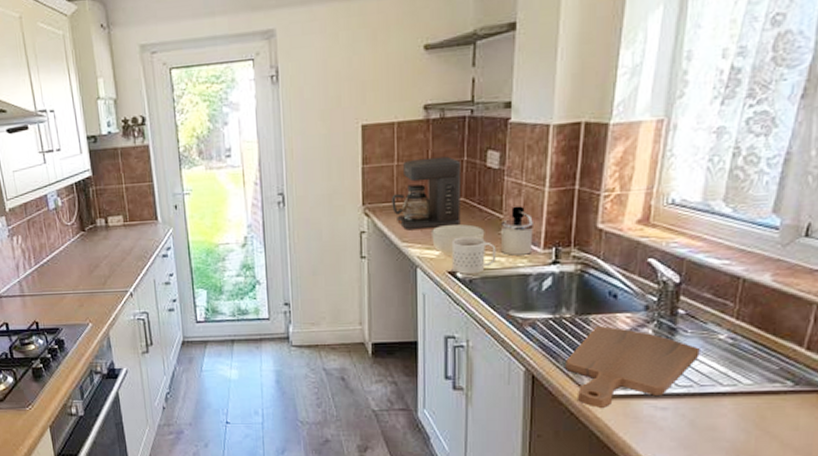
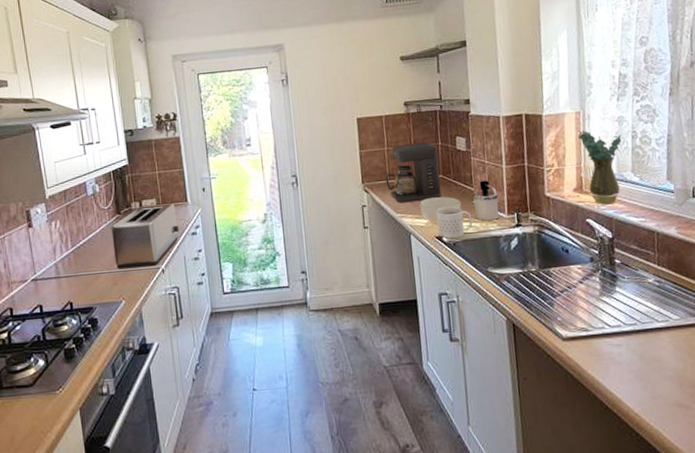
toaster: none [74,221,149,290] -> present [110,203,179,269]
cutting board: present [565,326,700,408] -> none [537,277,637,349]
vase: none [655,144,718,242] -> present [577,130,622,205]

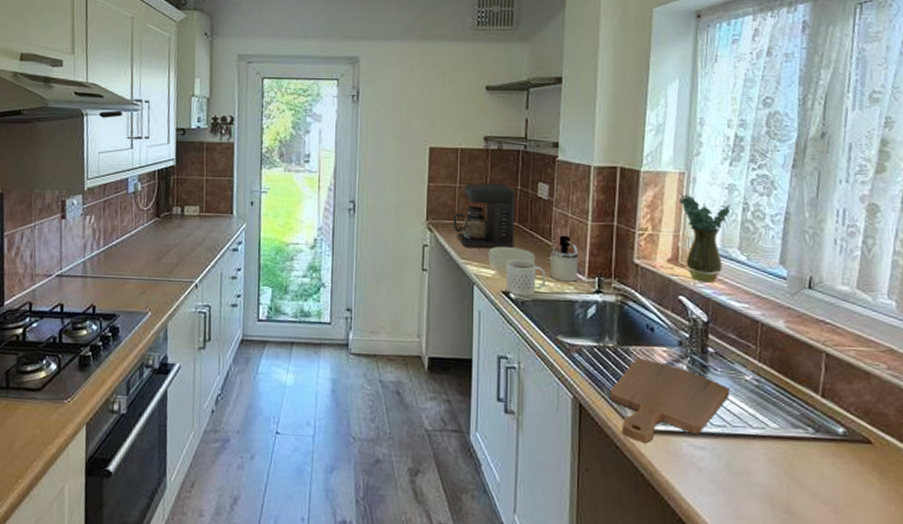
toaster: present [110,203,179,269] -> none [146,212,220,278]
cutting board: none [537,277,637,349] -> present [610,358,730,443]

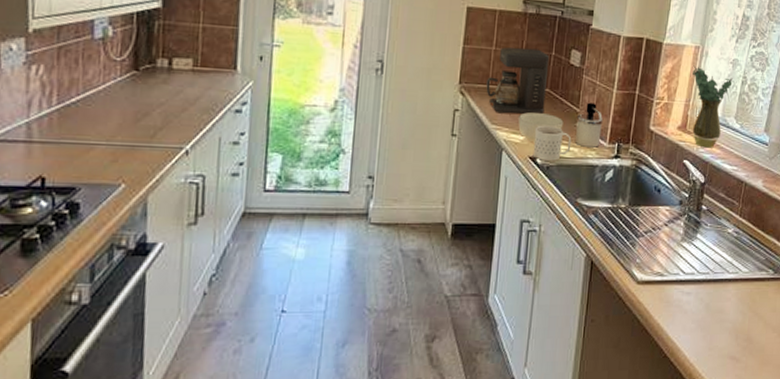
cutting board: present [610,358,730,443] -> none [618,217,715,293]

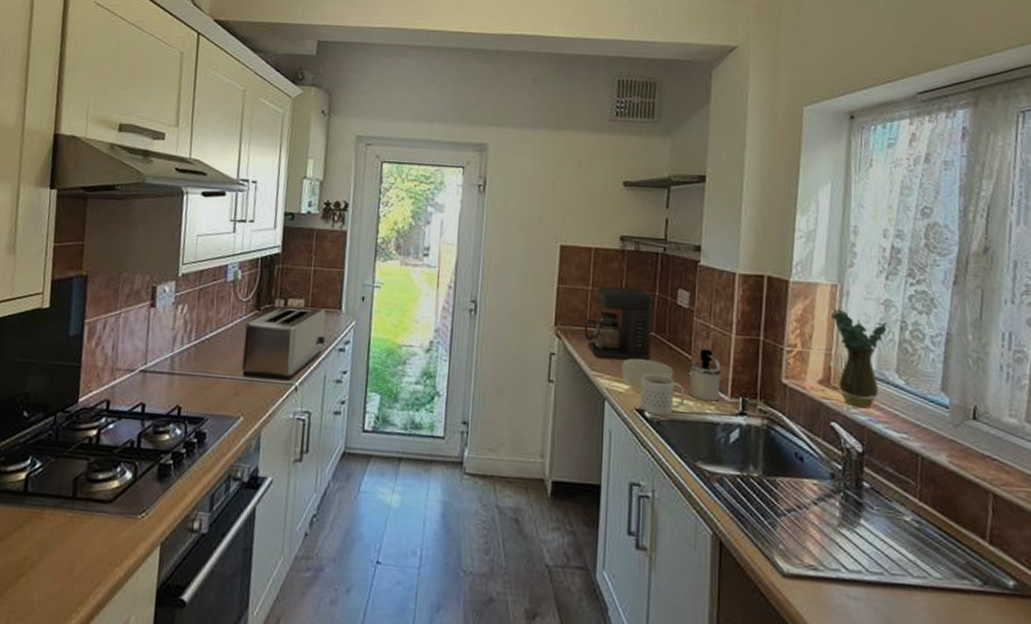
toaster: none [119,65,219,144] -> present [241,305,326,380]

